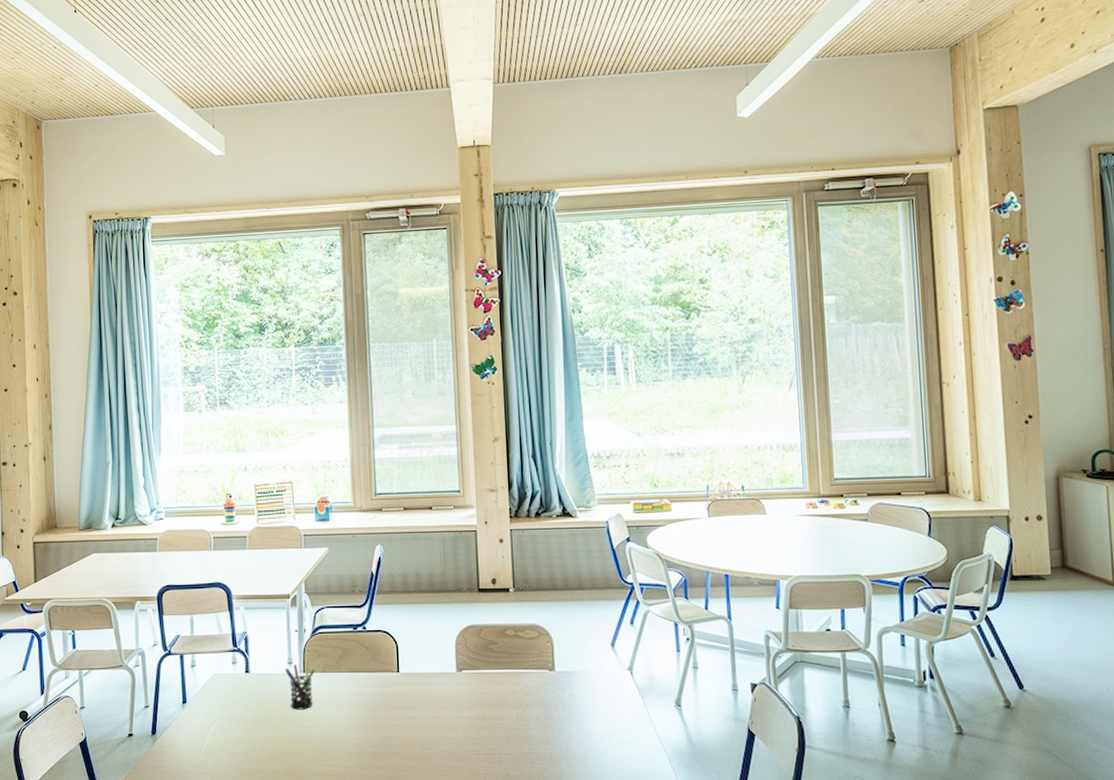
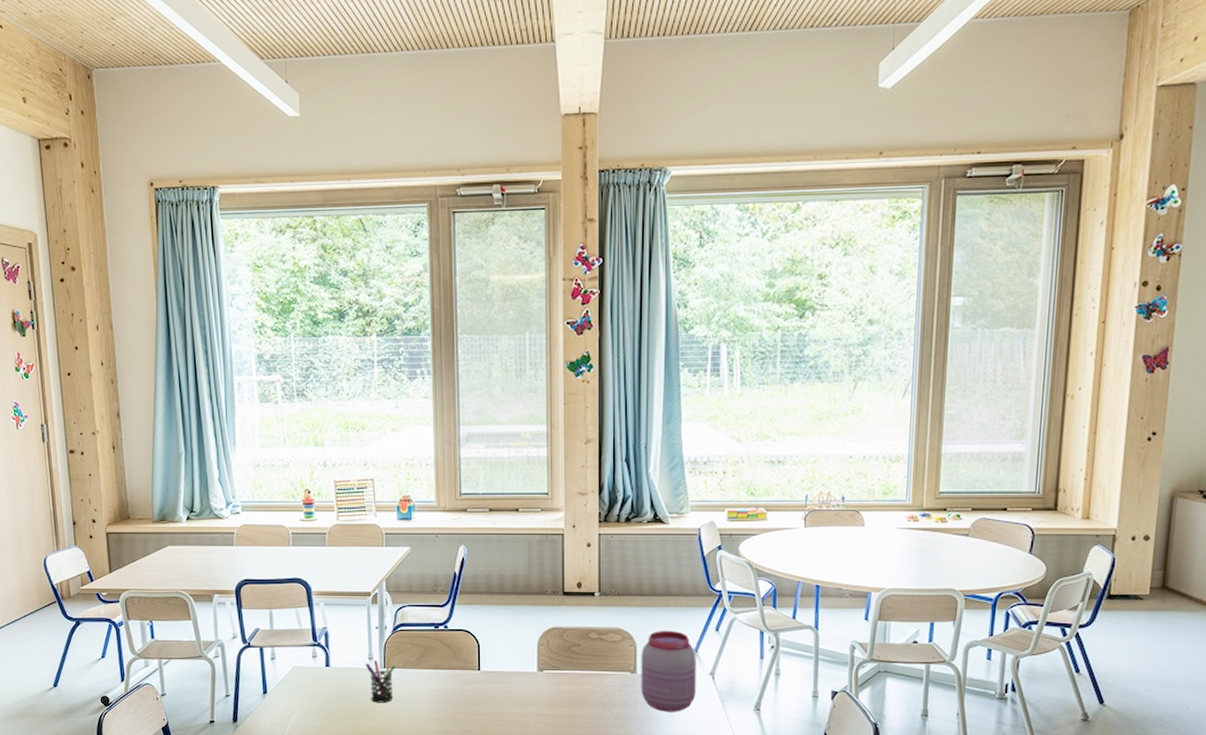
jar: none [558,624,616,711] -> present [641,630,696,712]

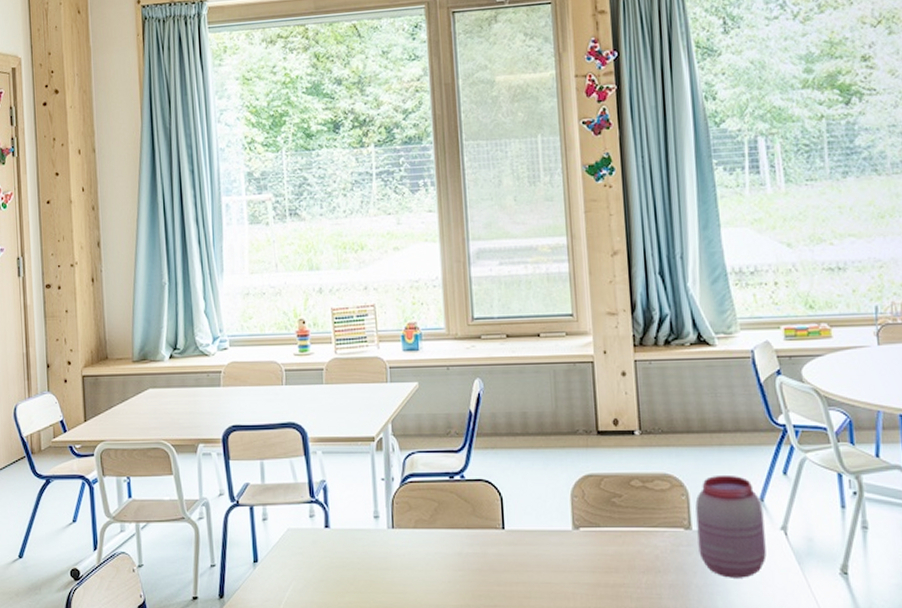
pen holder: present [365,657,396,703] -> none [370,515,406,572]

